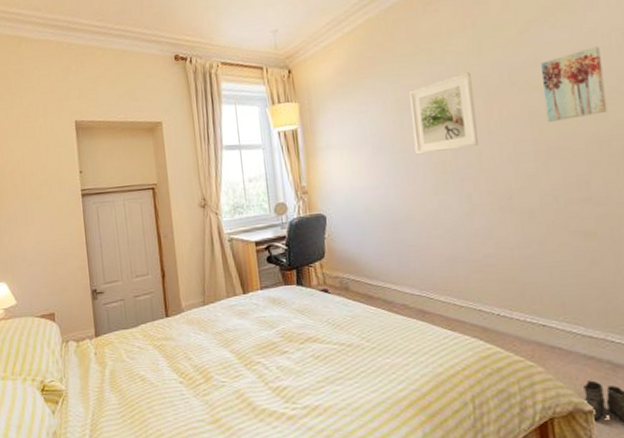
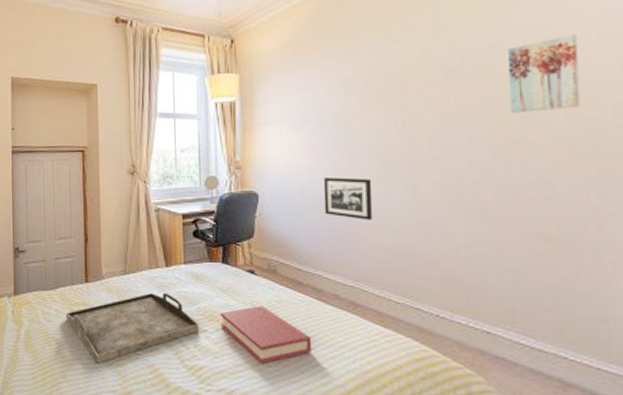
serving tray: none [148,319,281,396] -> present [65,292,200,364]
hardback book: none [299,323,388,378] -> present [221,306,312,364]
picture frame: none [385,193,433,233] -> present [323,177,372,221]
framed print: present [408,72,479,155] -> none [357,53,431,138]

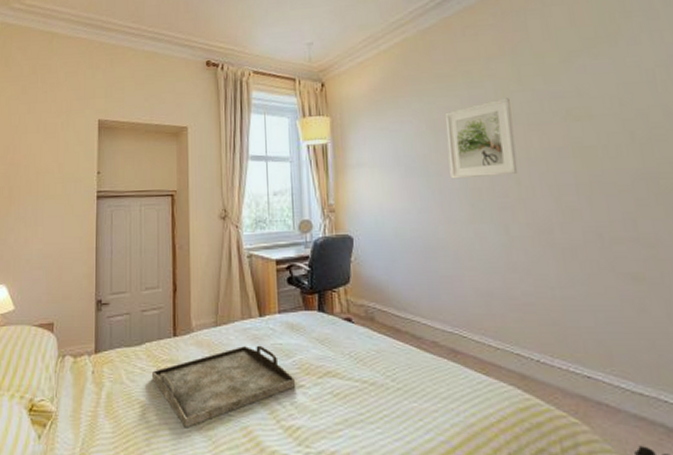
hardback book: present [221,306,312,364] -> none [318,357,414,421]
picture frame: present [323,177,372,221] -> none [417,219,467,264]
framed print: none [357,53,431,138] -> present [444,98,518,179]
wall art: present [507,35,581,113] -> none [583,81,654,155]

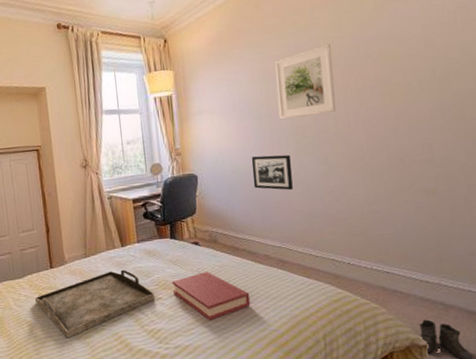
hardback book: none [318,357,414,421] -> present [172,272,251,321]
picture frame: none [417,219,467,264] -> present [251,154,293,191]

